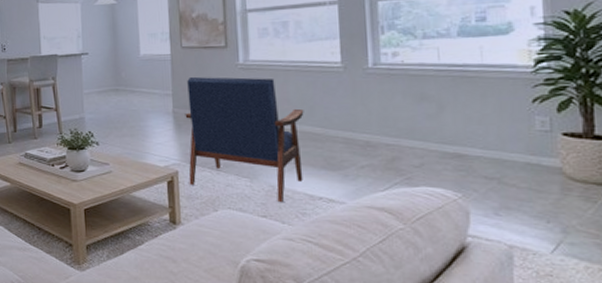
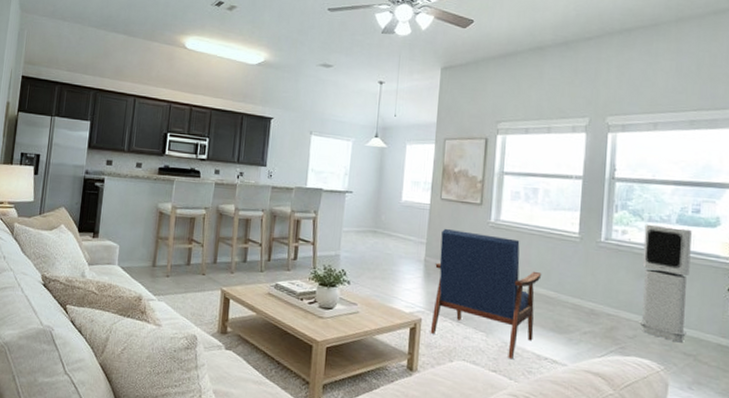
air purifier: none [419,39,485,166] -> present [639,224,692,343]

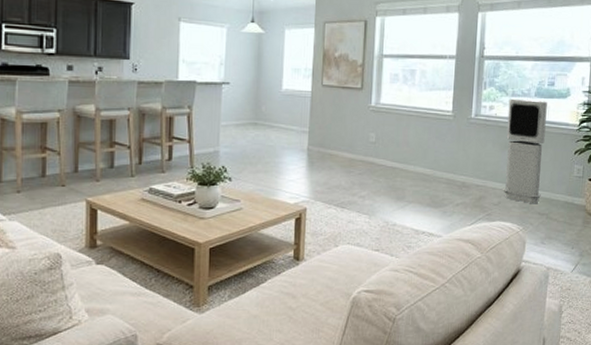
armchair: present [430,228,542,360] -> none [315,115,419,237]

